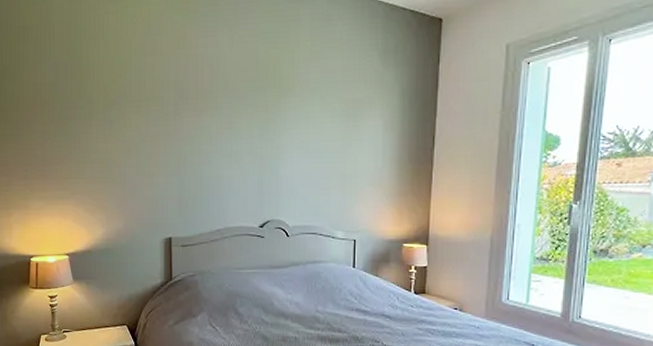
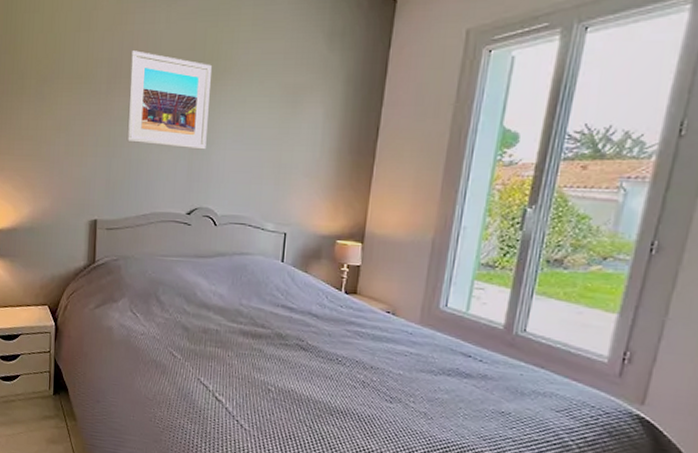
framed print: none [196,73,275,165] -> present [126,50,212,150]

